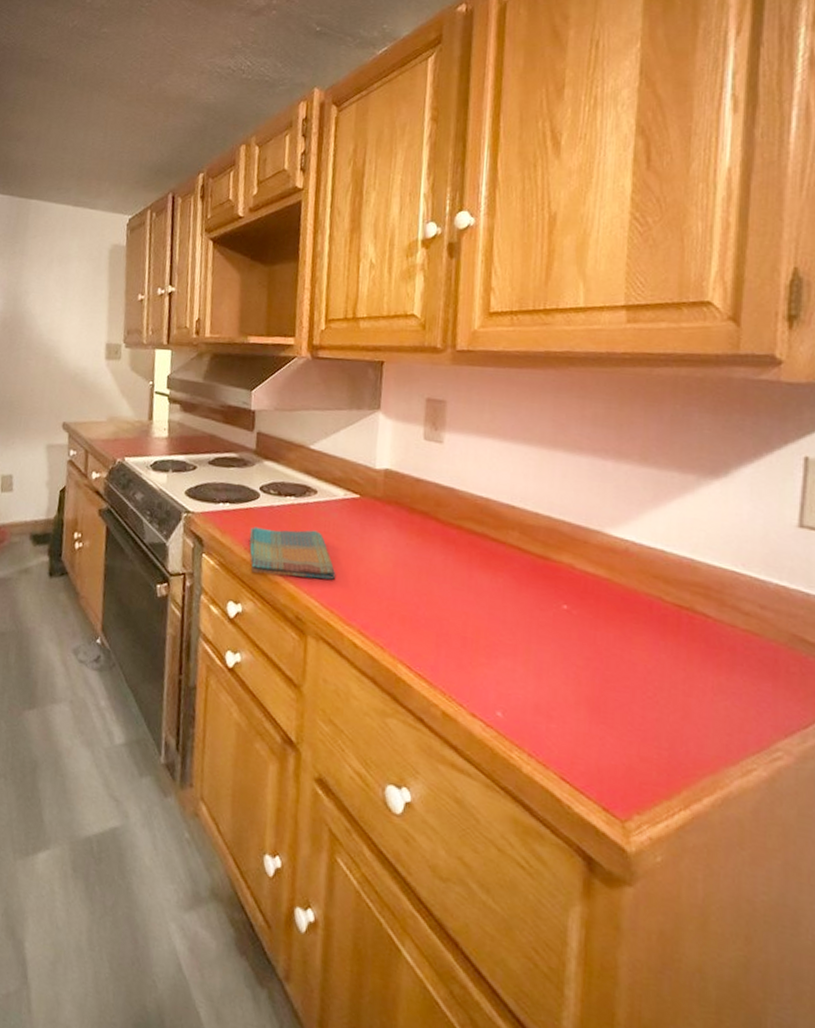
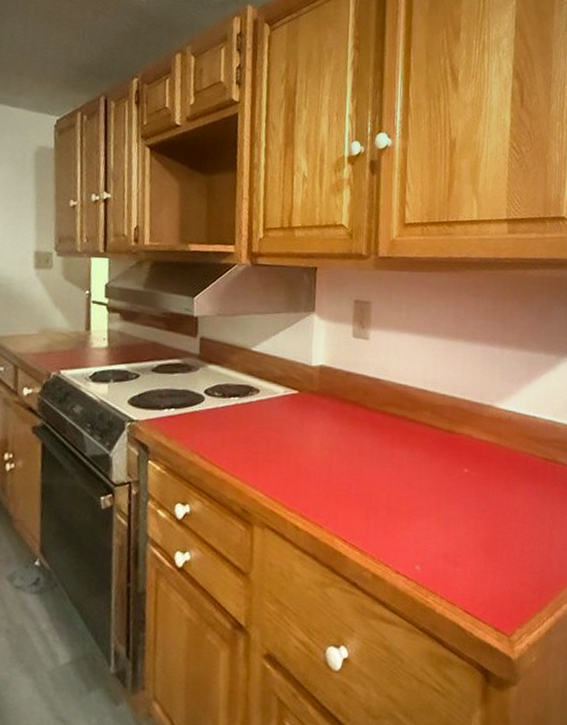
dish towel: present [249,526,336,580] -> none [195,427,279,473]

